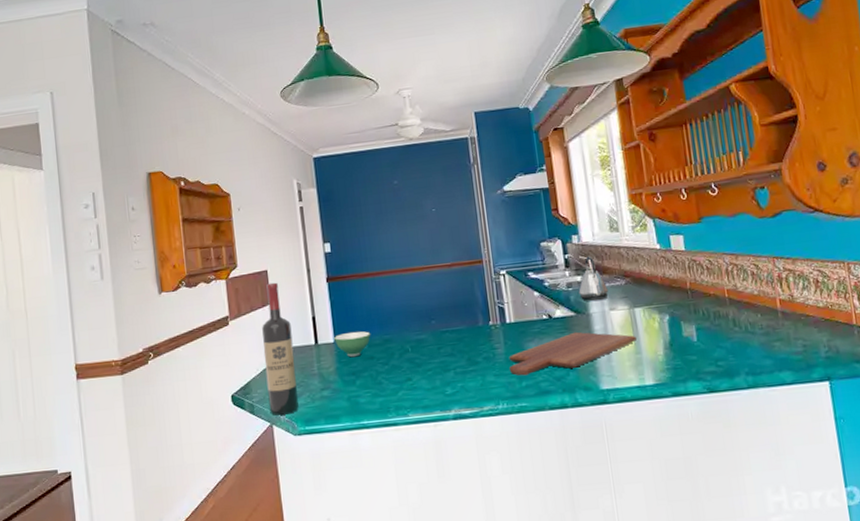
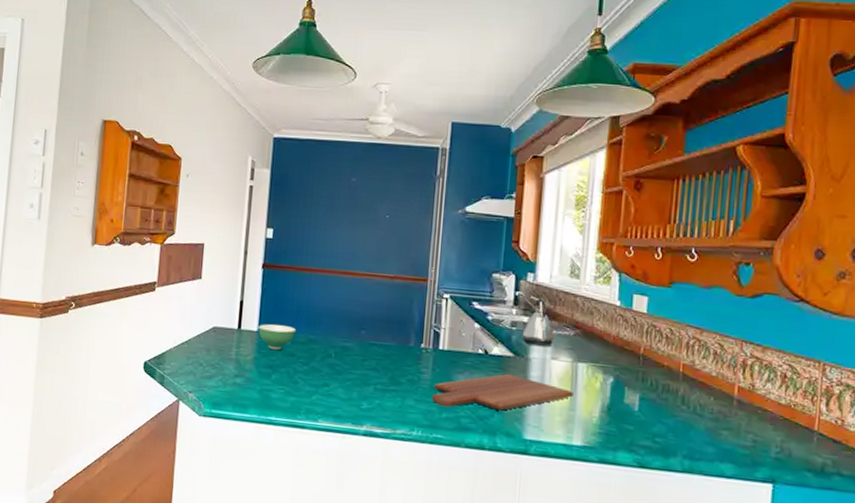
wine bottle: present [262,282,299,416] -> none [179,257,217,393]

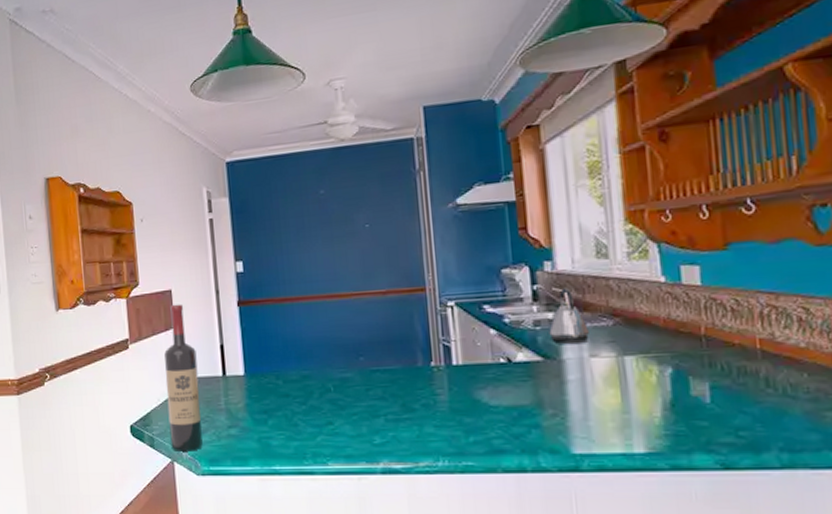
wine bottle: none [179,257,217,393] -> present [164,304,203,452]
bowl: present [258,323,297,351] -> none [244,364,287,394]
cutting board: present [431,373,573,412] -> none [453,381,625,430]

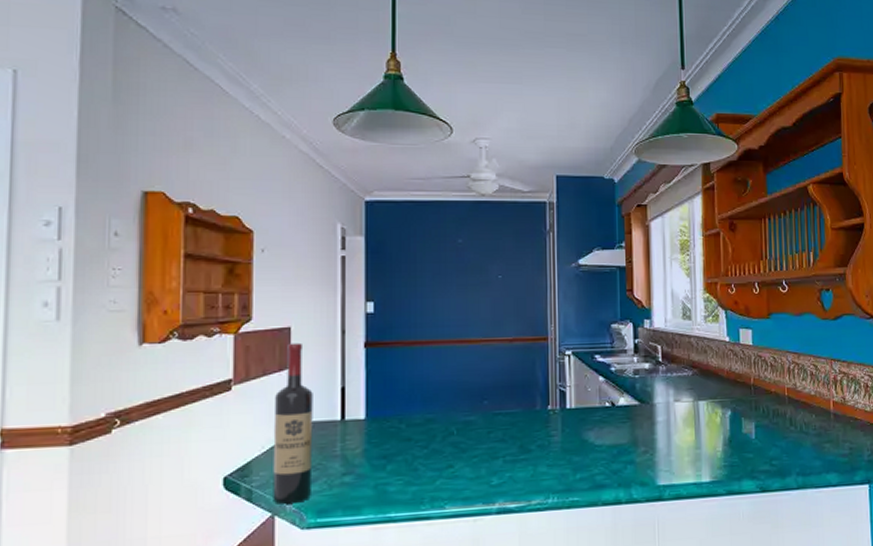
kettle: present [549,287,589,345] -> none [645,342,675,392]

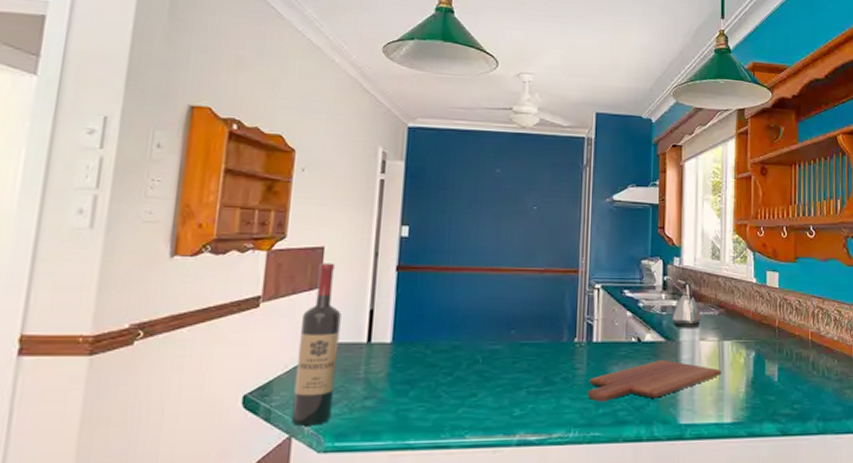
cutting board: none [564,422,697,468] -> present [587,359,721,402]
kettle: none [645,342,675,392] -> present [672,281,701,329]

